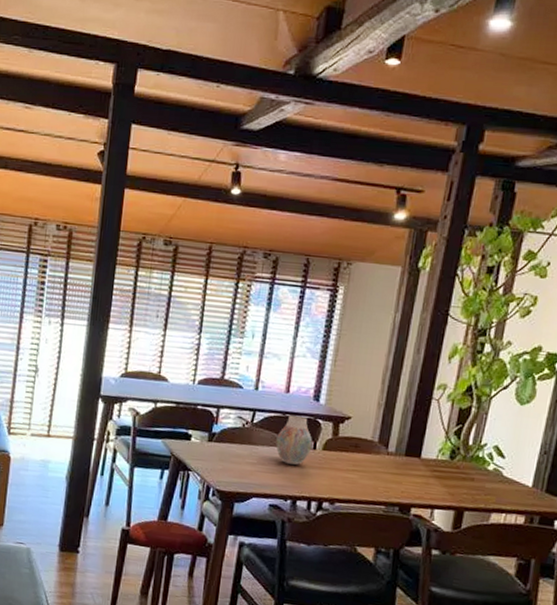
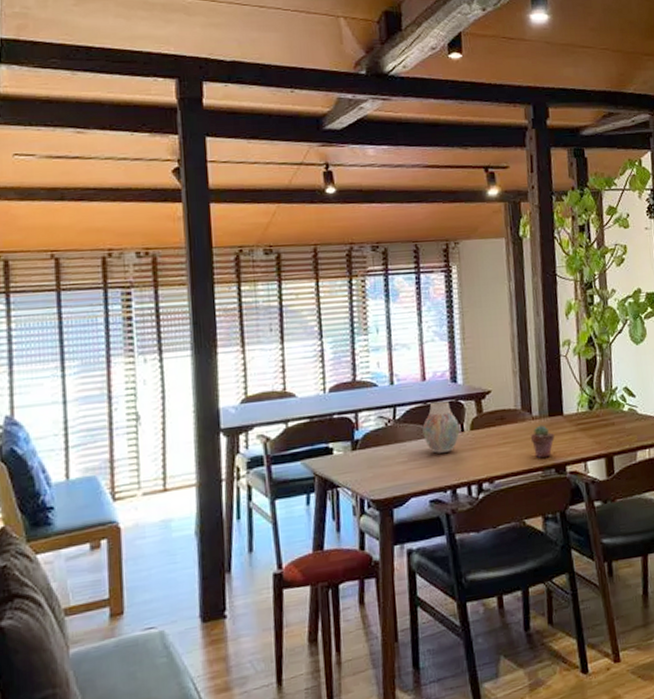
potted succulent: none [380,462,407,495] -> present [530,425,555,459]

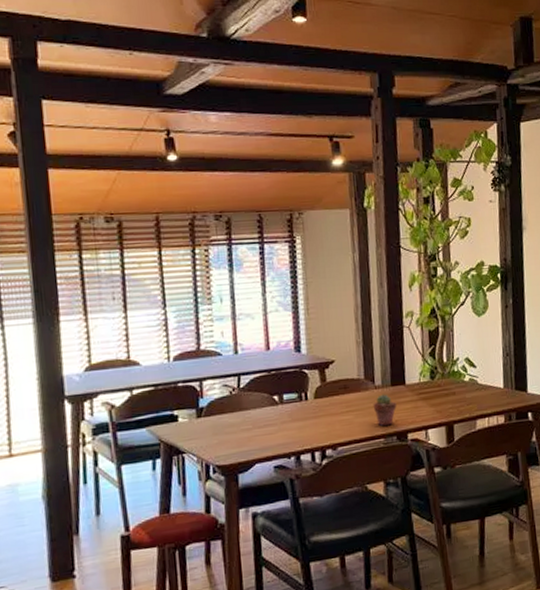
vase: present [422,401,460,454] -> none [266,370,304,421]

